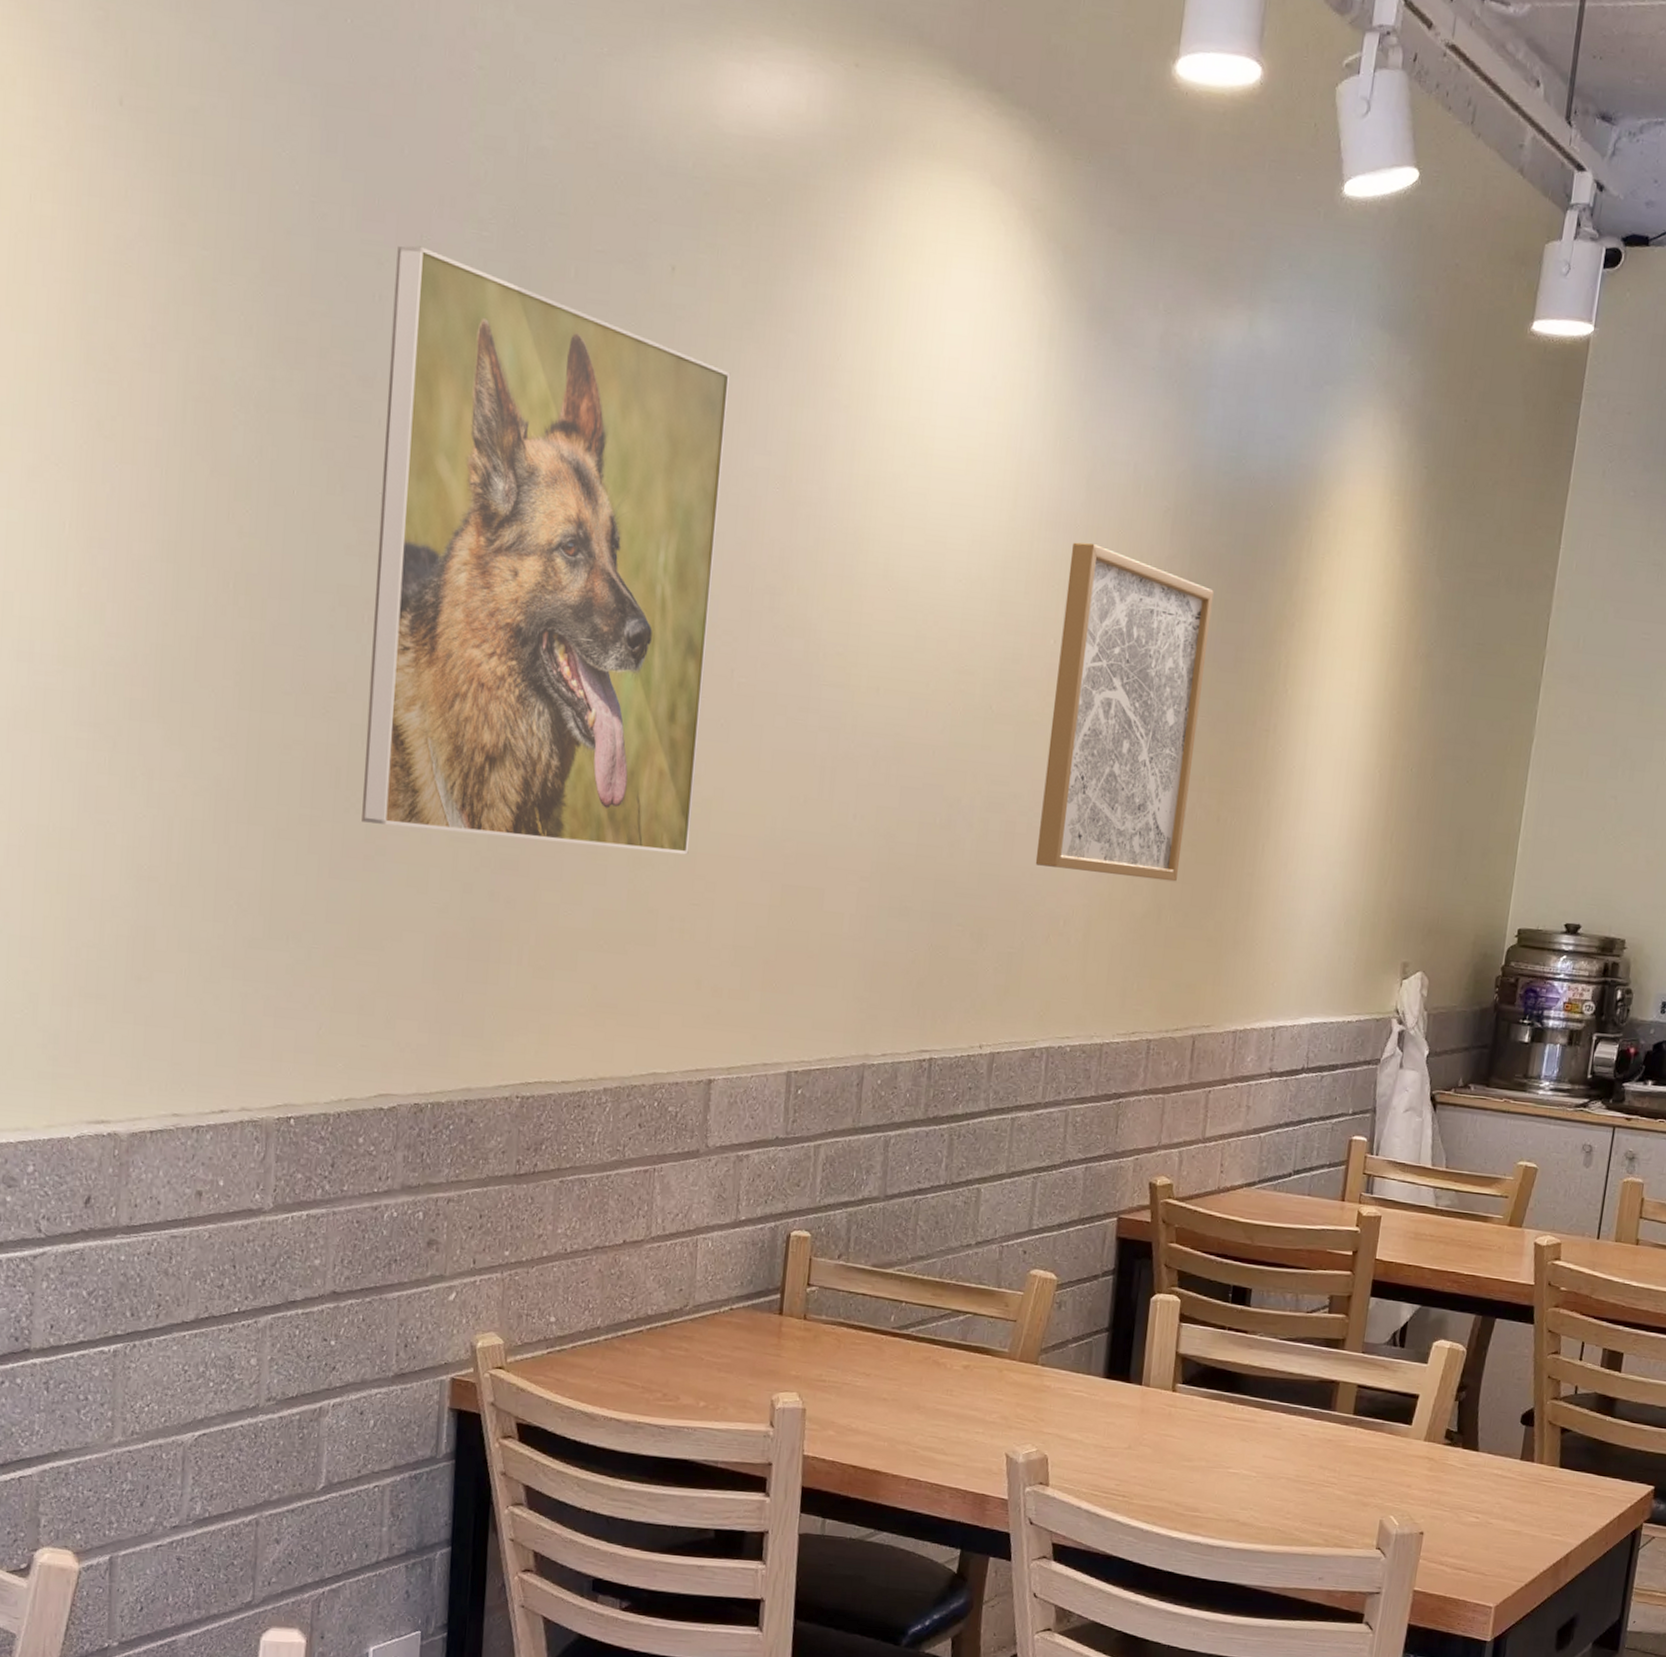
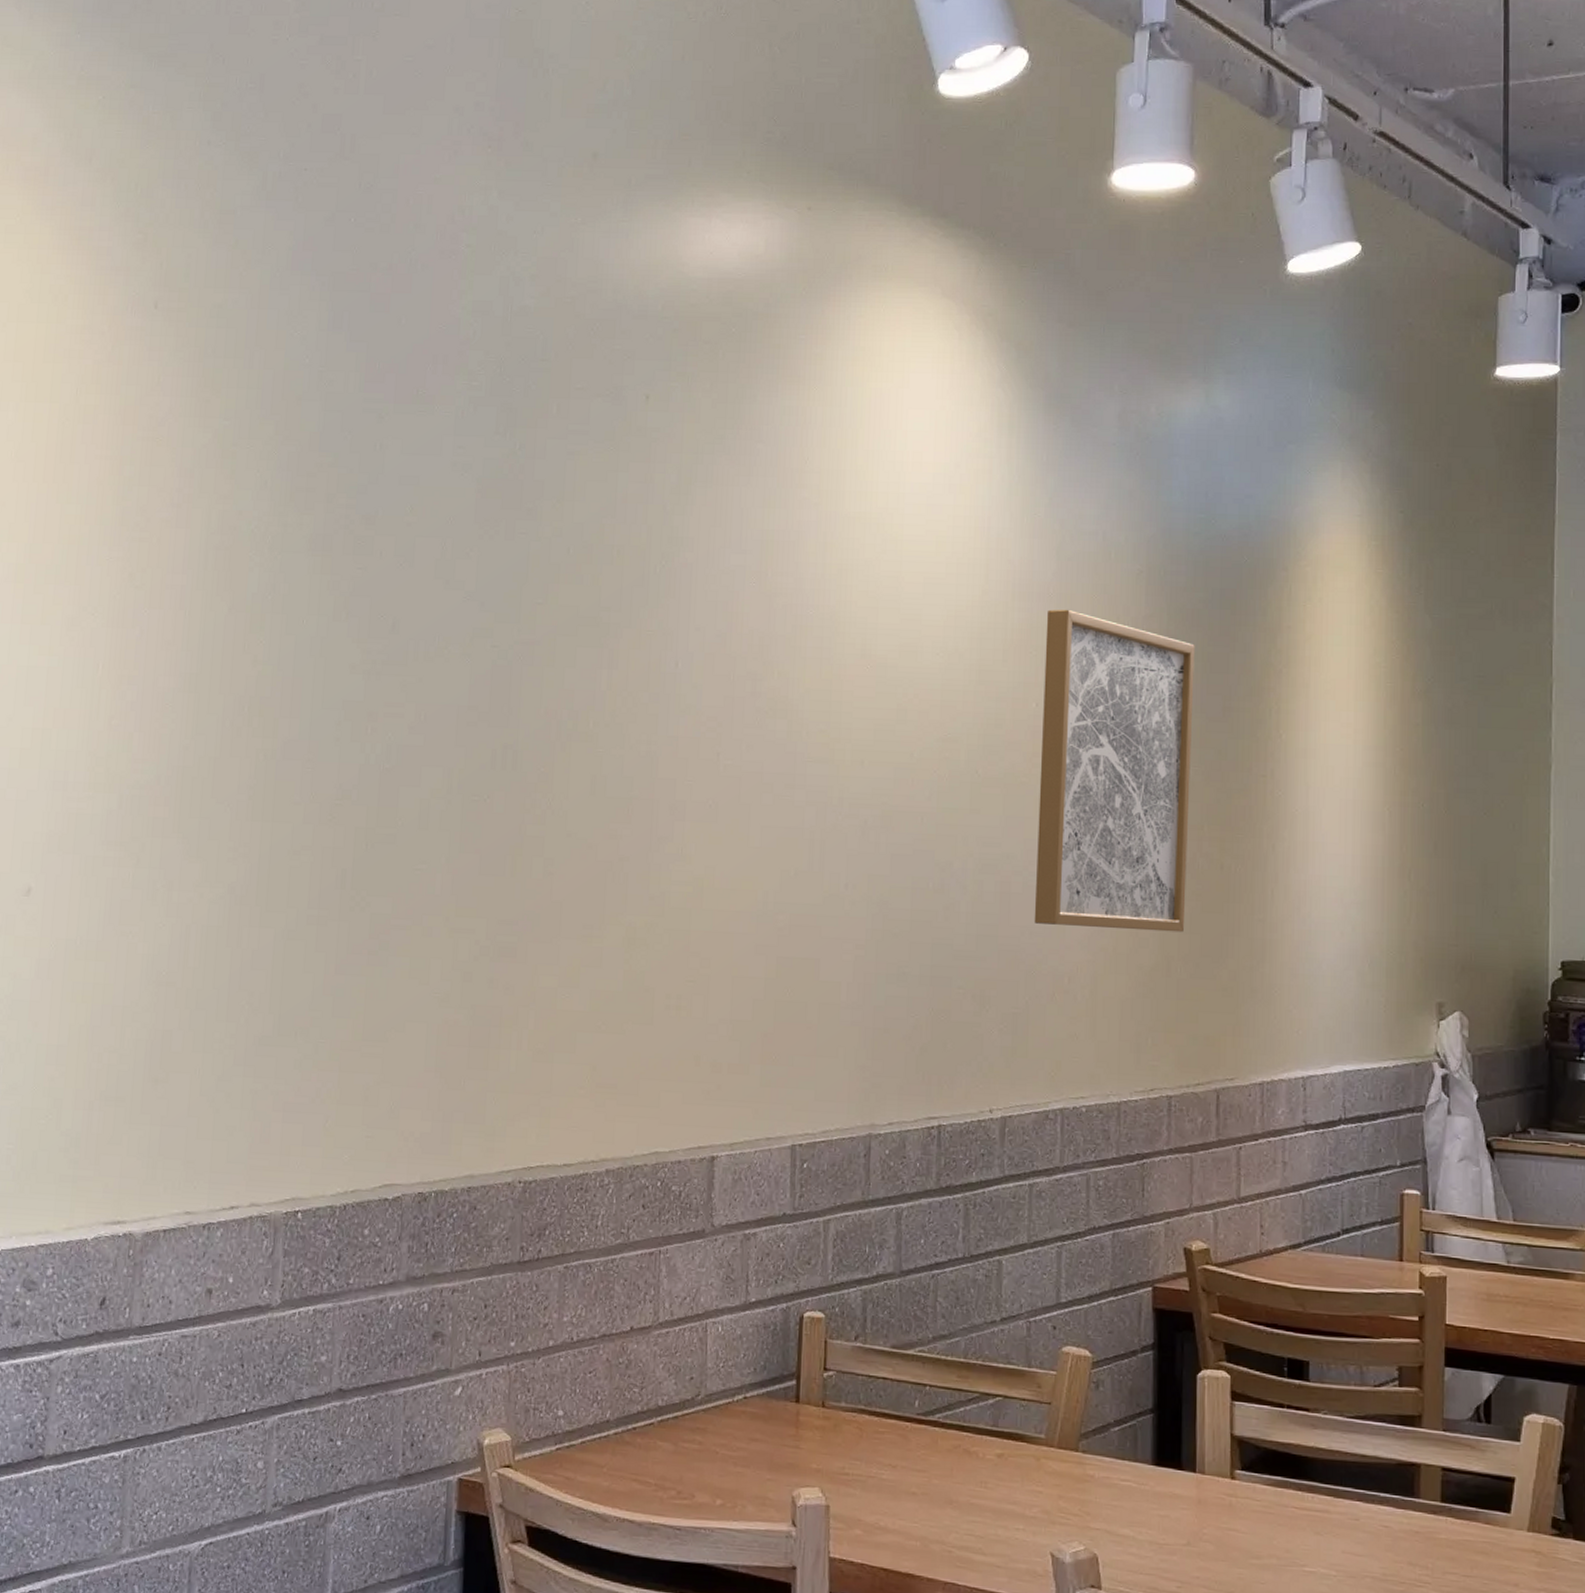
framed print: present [362,245,731,855] -> none [366,399,705,933]

